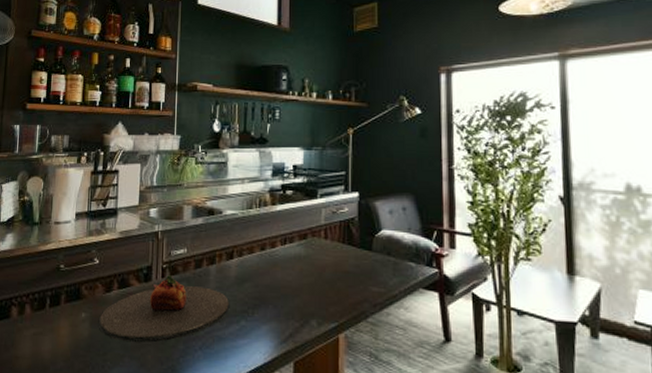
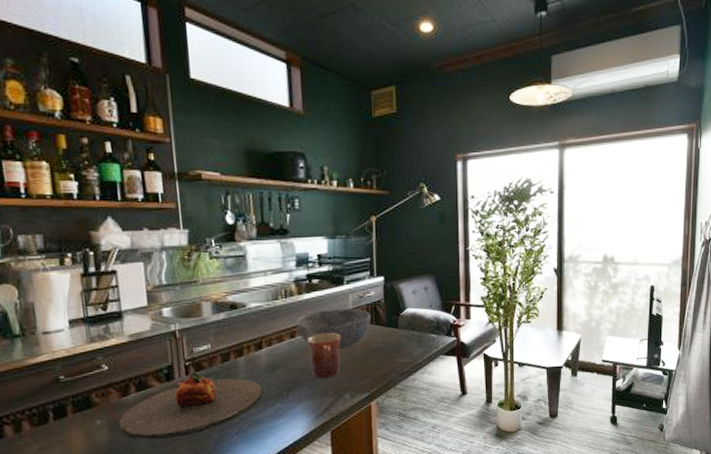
bowl: none [267,223,344,269] -> present [296,308,372,350]
mug: none [277,248,312,299] -> present [307,332,342,379]

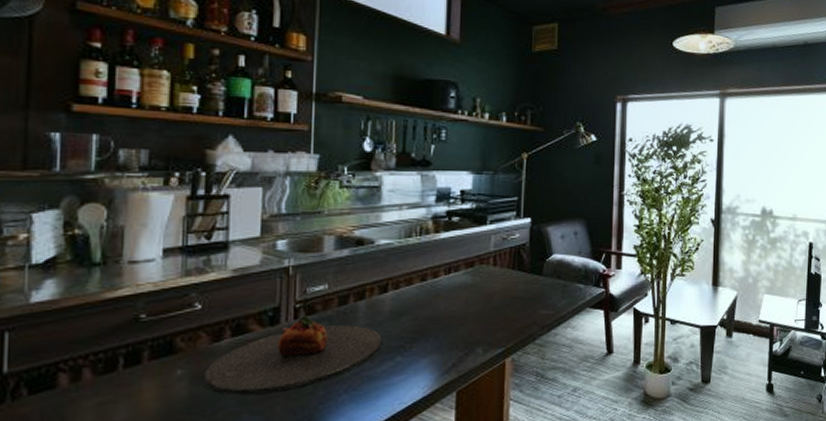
bowl: present [296,308,372,350] -> none [429,251,514,297]
mug: present [307,332,342,379] -> none [440,276,479,329]

